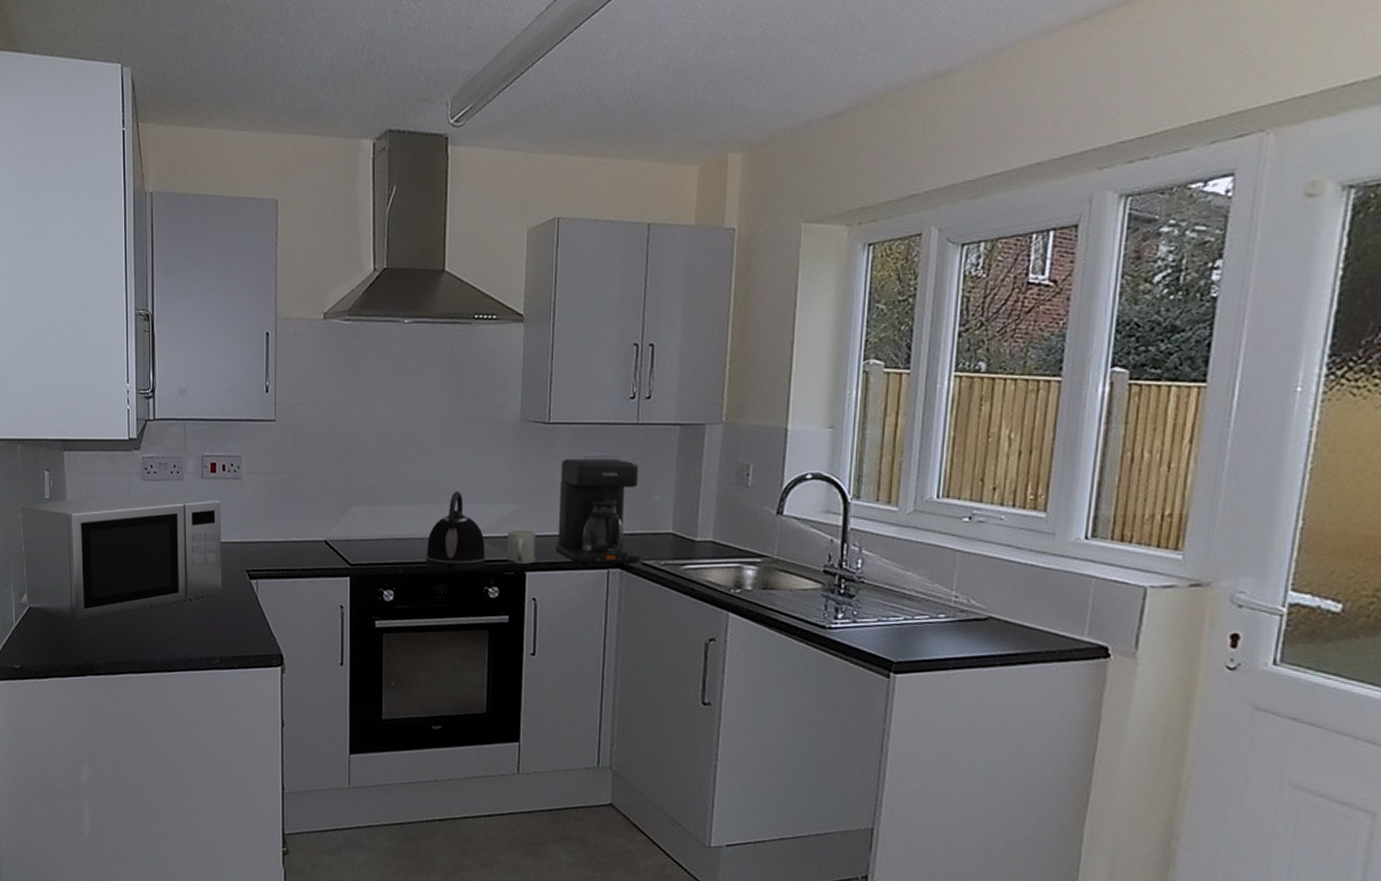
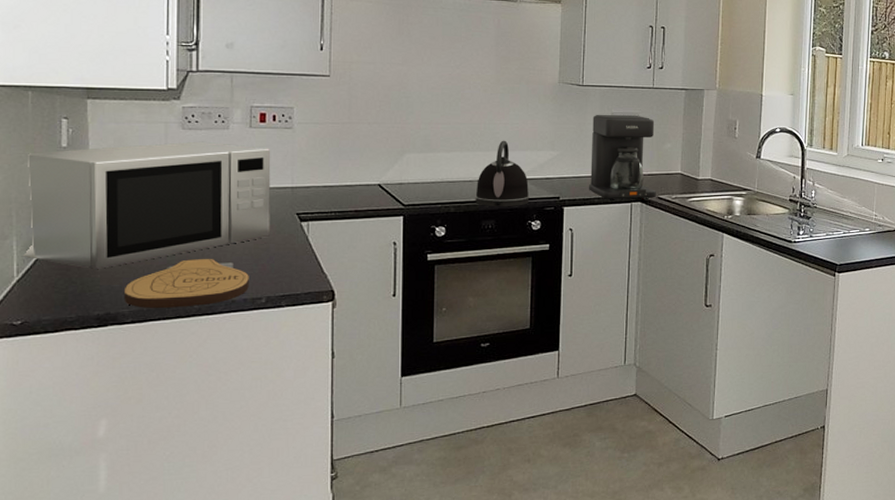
cutting board: none [98,614,204,663] -> present [123,259,249,309]
mug: present [507,529,535,564] -> none [548,172,572,200]

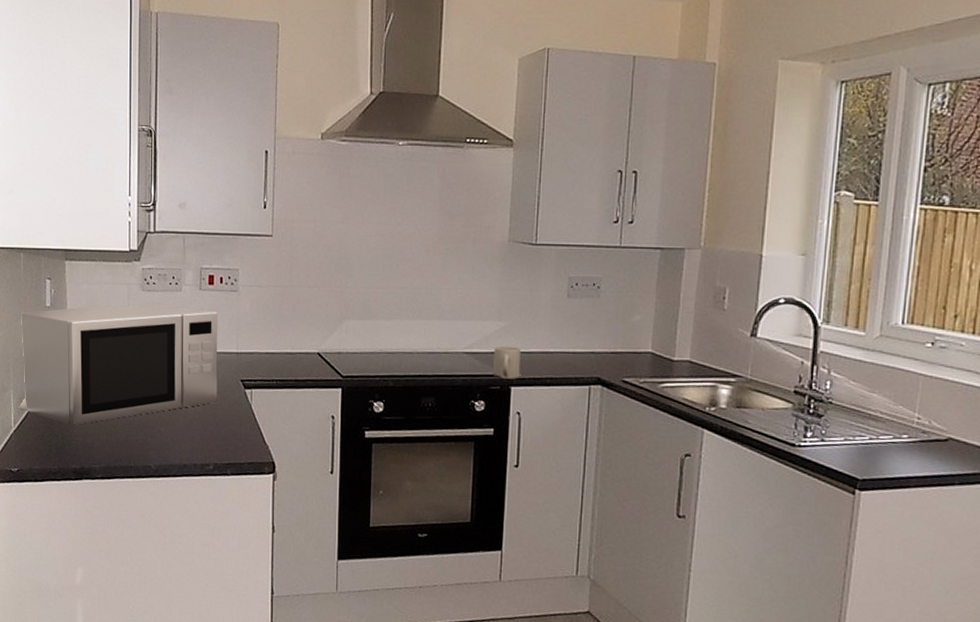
cutting board: present [123,259,249,309] -> none [95,420,199,468]
kettle: present [474,140,530,207] -> none [414,307,473,384]
mug: none [548,172,572,200] -> present [493,345,521,379]
coffee maker: present [589,114,656,199] -> none [540,278,621,381]

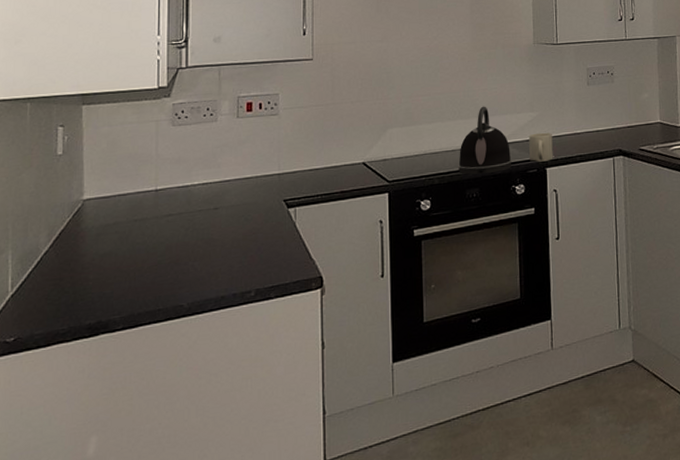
microwave: present [17,303,218,425] -> none [17,136,258,277]
kettle: none [414,307,473,384] -> present [457,106,512,175]

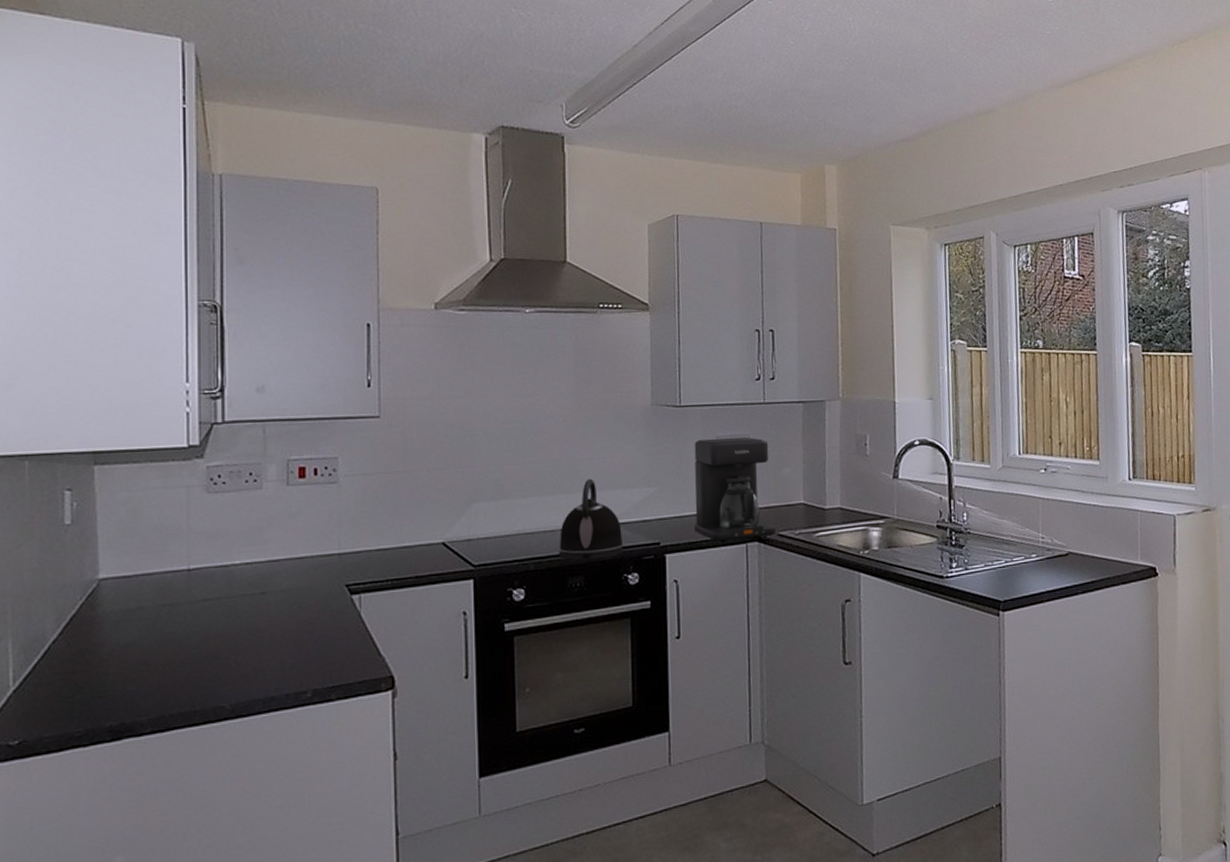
mug: present [529,132,553,163] -> none [644,511,674,548]
coffee maker: none [569,68,637,156] -> present [694,437,776,541]

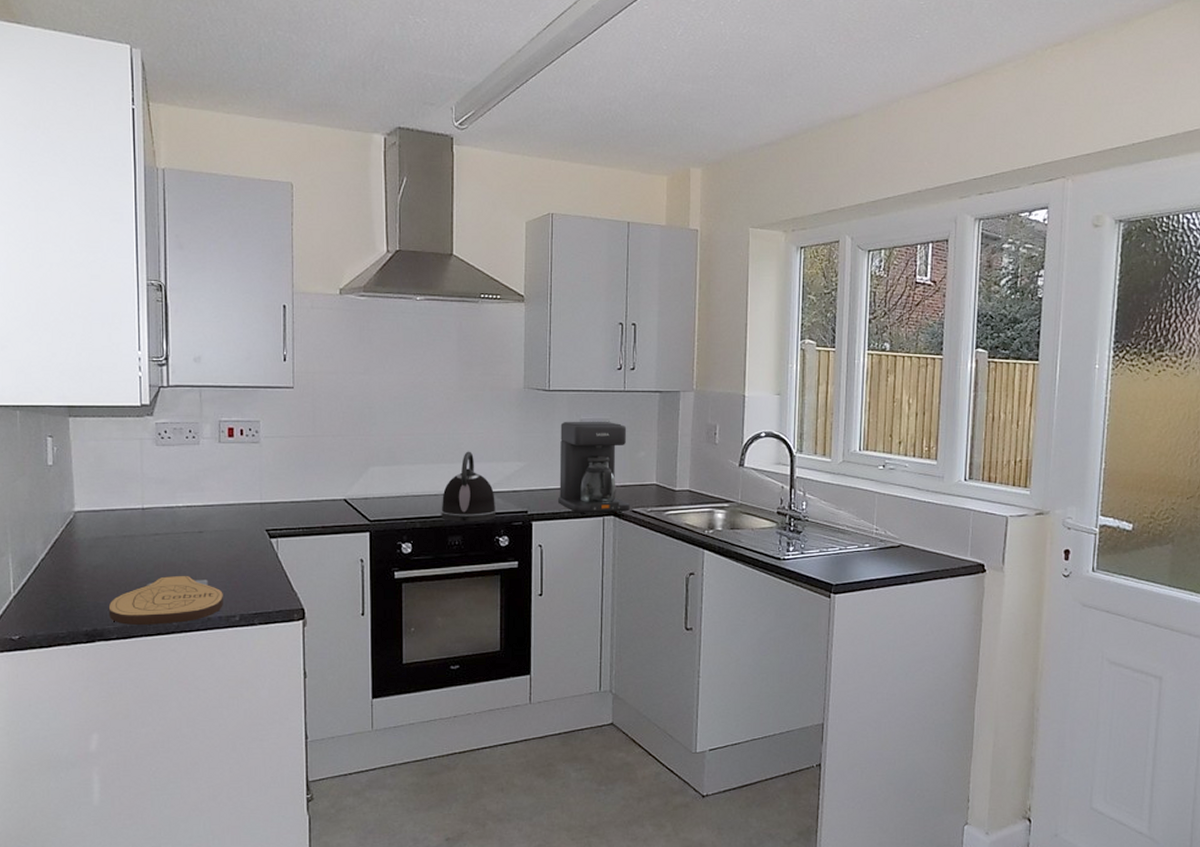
cutting board: none [141,648,291,715] -> present [108,576,223,626]

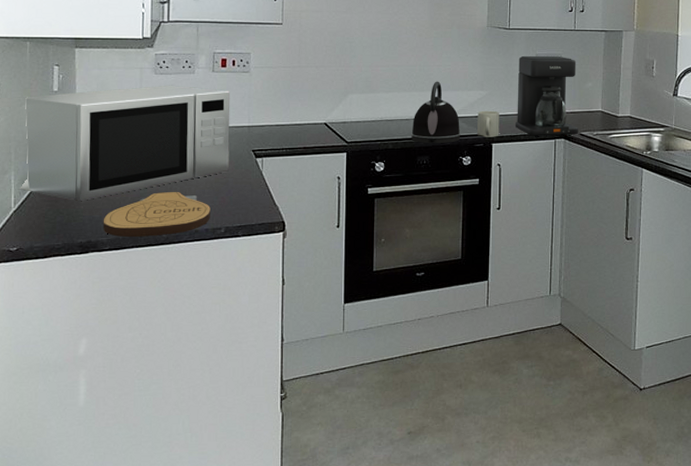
microwave: none [17,457,241,586] -> present [18,85,231,201]
mug: none [515,484,540,515] -> present [477,110,499,137]

